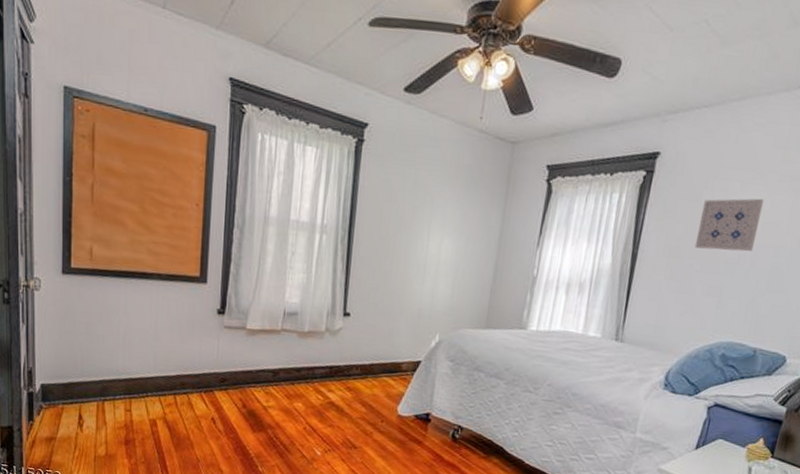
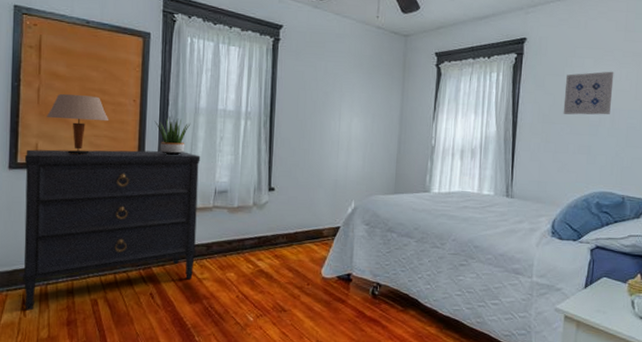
dresser: none [78,253,269,426] -> present [23,149,201,311]
table lamp: none [100,192,170,263] -> present [46,93,109,155]
potted plant: none [219,225,260,270] -> present [154,117,191,156]

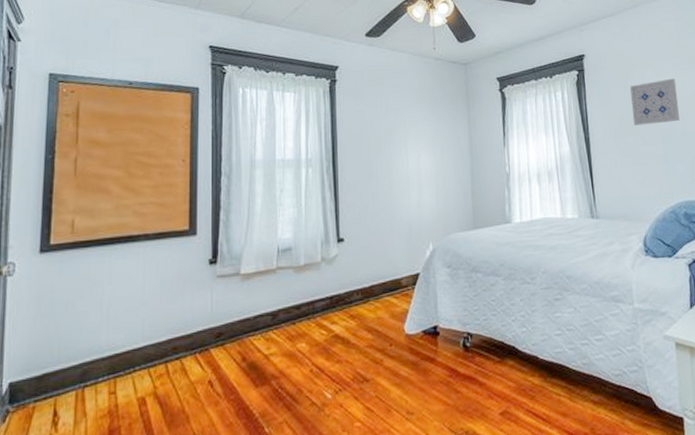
dresser: present [23,149,201,311] -> none [54,210,261,424]
table lamp: present [46,93,109,155] -> none [84,160,156,228]
potted plant: present [154,117,191,156] -> none [206,173,247,216]

